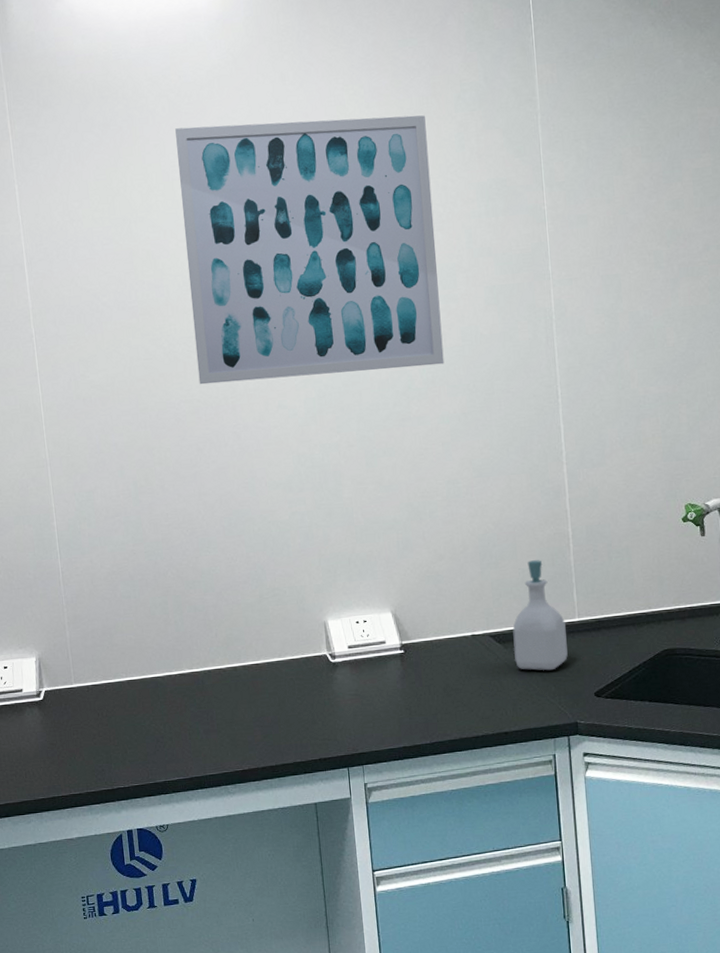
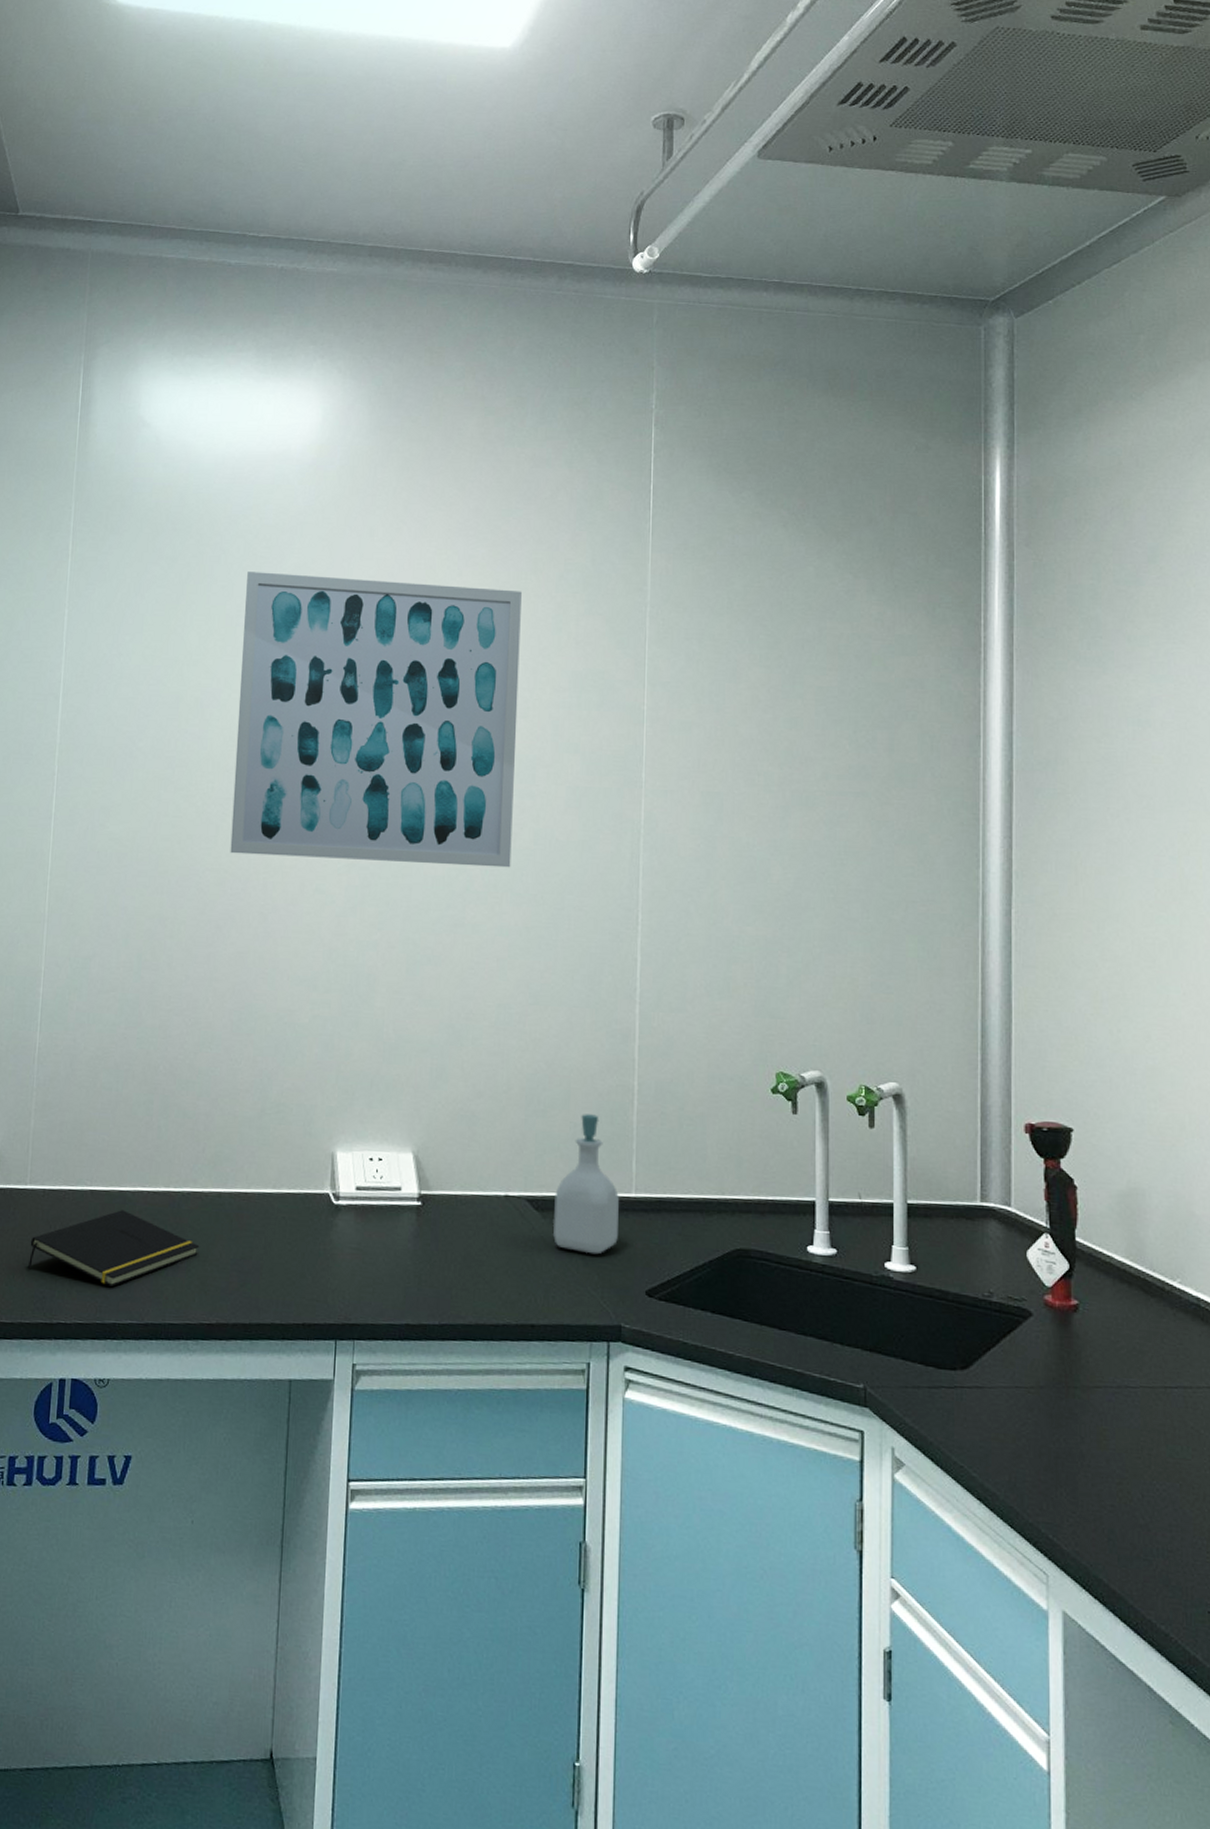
notepad: none [83,692,226,754] -> present [27,1210,200,1287]

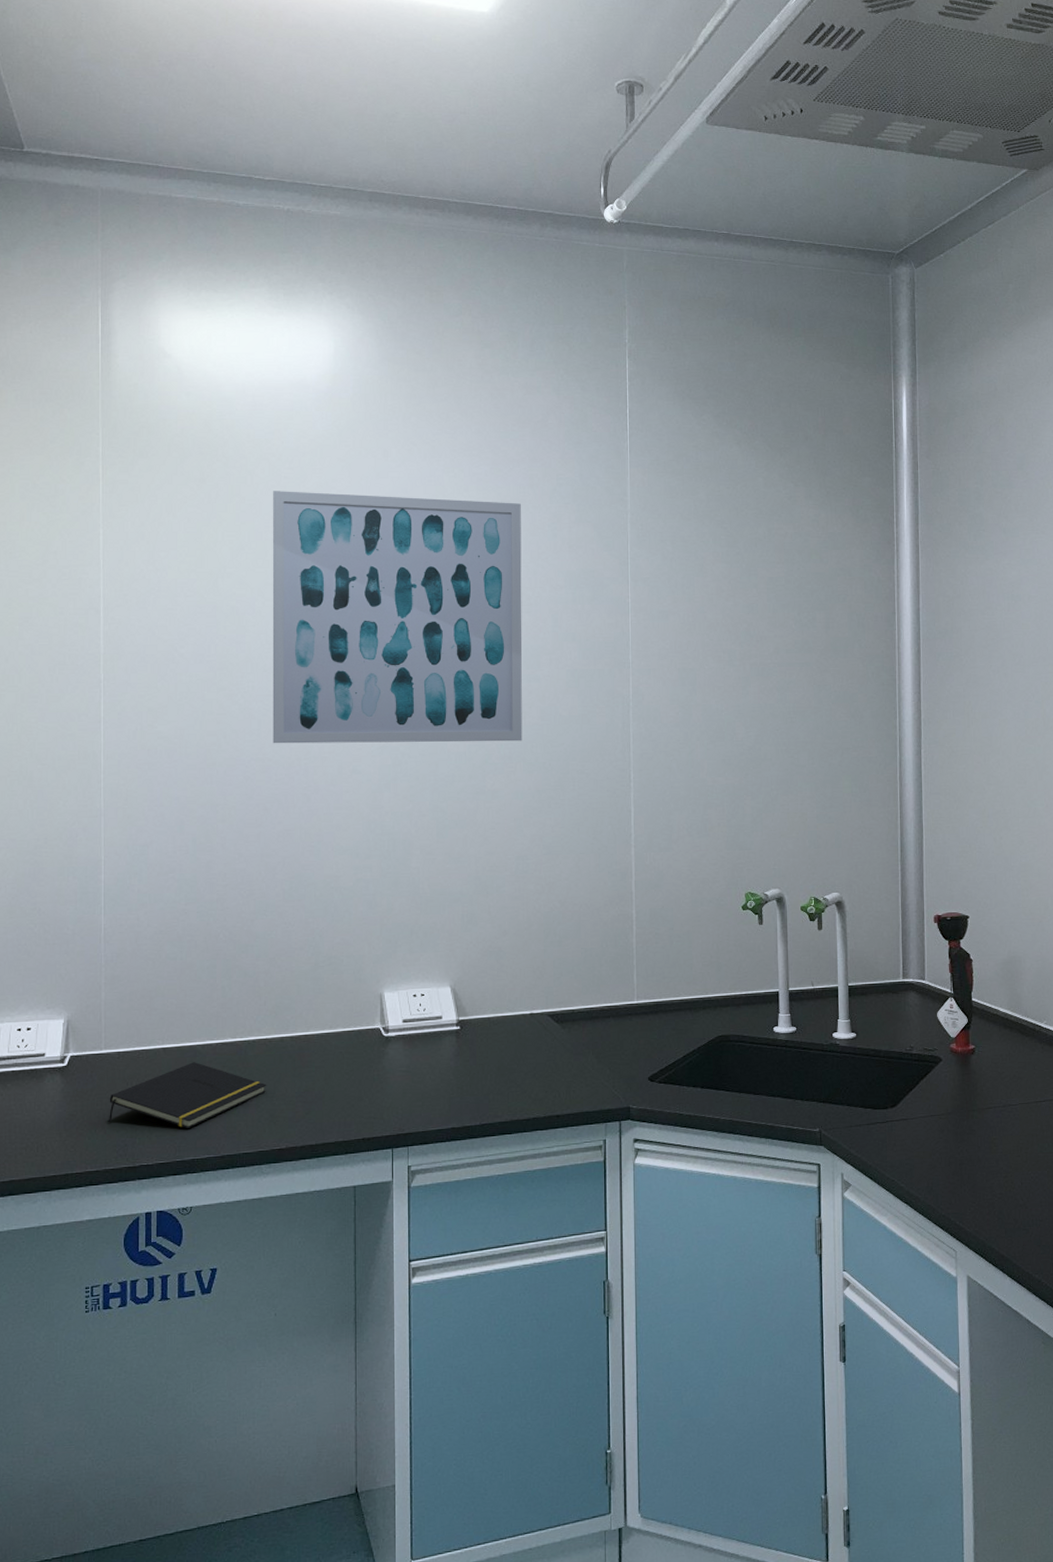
soap bottle: present [552,1114,619,1255] -> none [571,940,624,1053]

